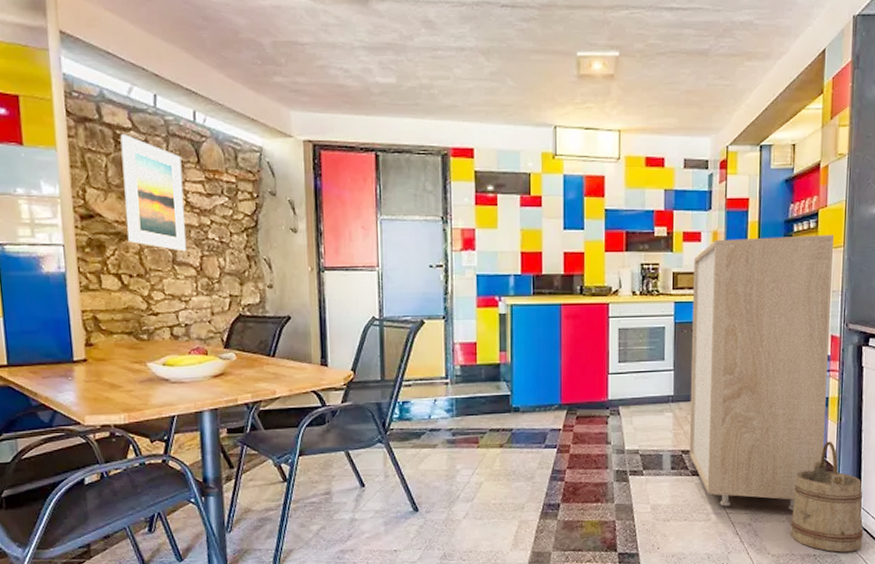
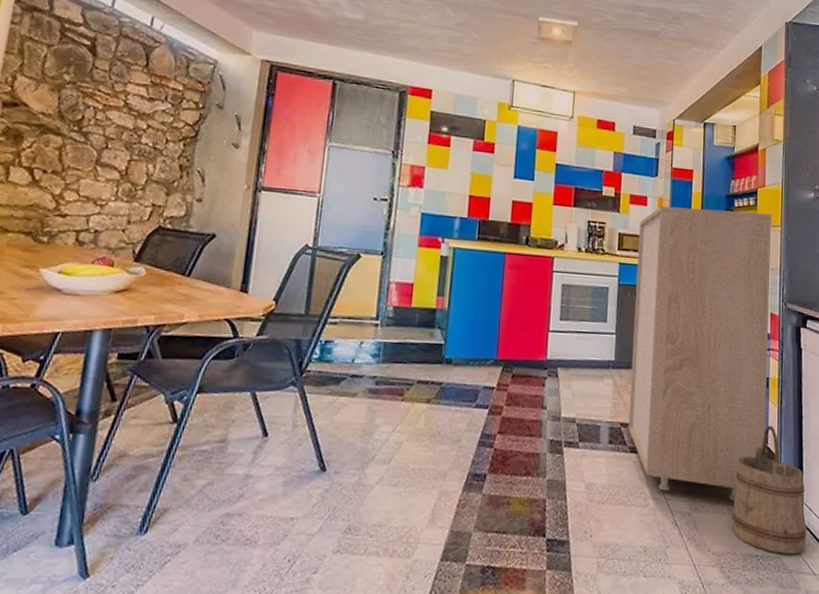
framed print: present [120,134,186,252] -> none [51,28,129,154]

